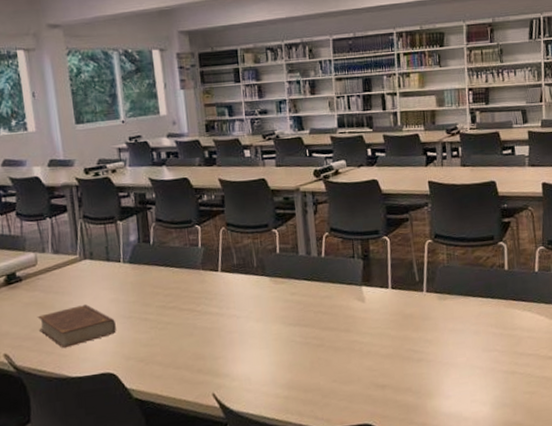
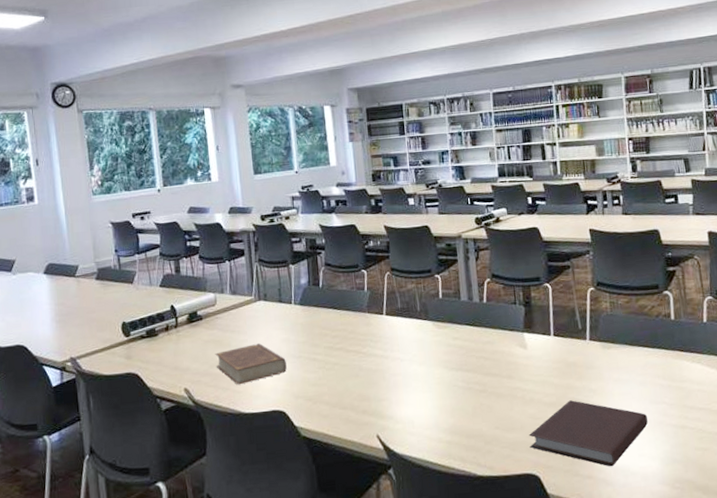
notebook: none [365,351,480,414] -> present [529,400,648,467]

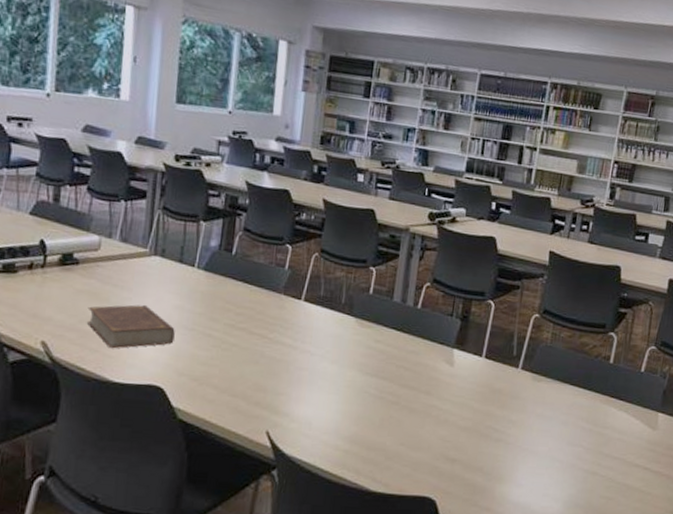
notebook: present [529,400,648,467] -> none [433,428,561,502]

